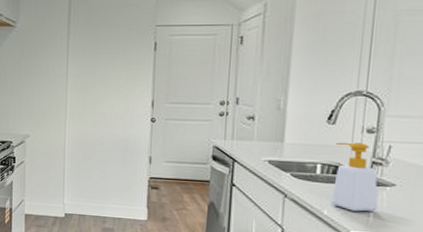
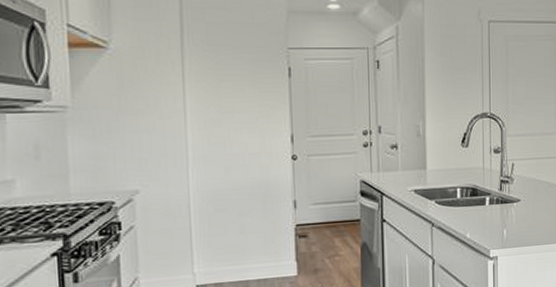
soap bottle: present [331,142,378,212] -> none [471,163,509,231]

